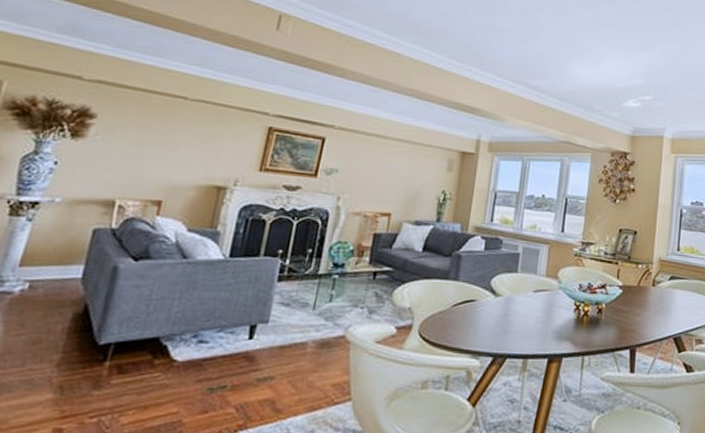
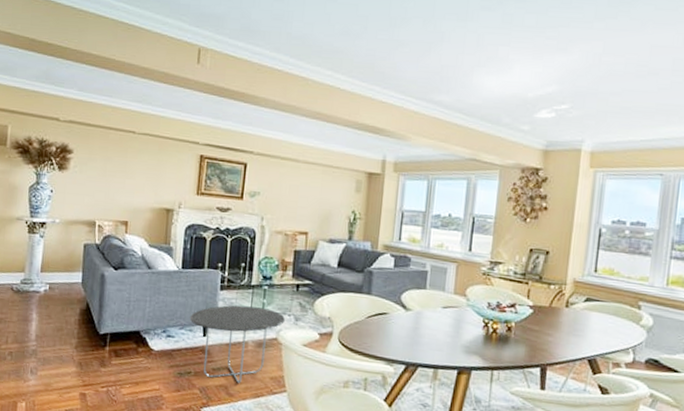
side table: none [232,298,357,395] -> present [189,305,285,383]

